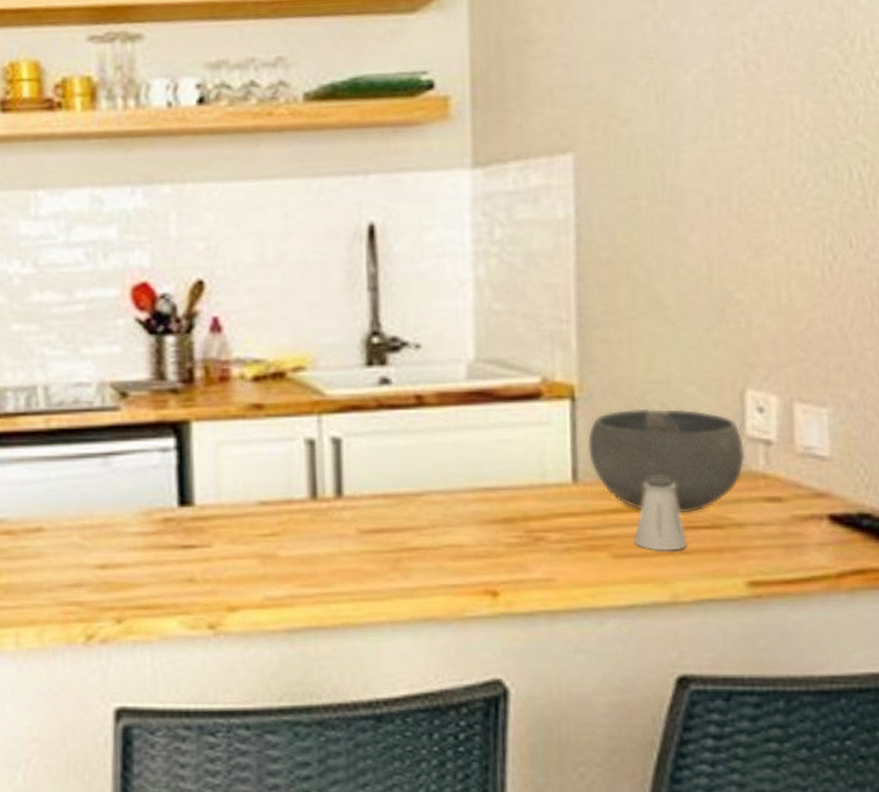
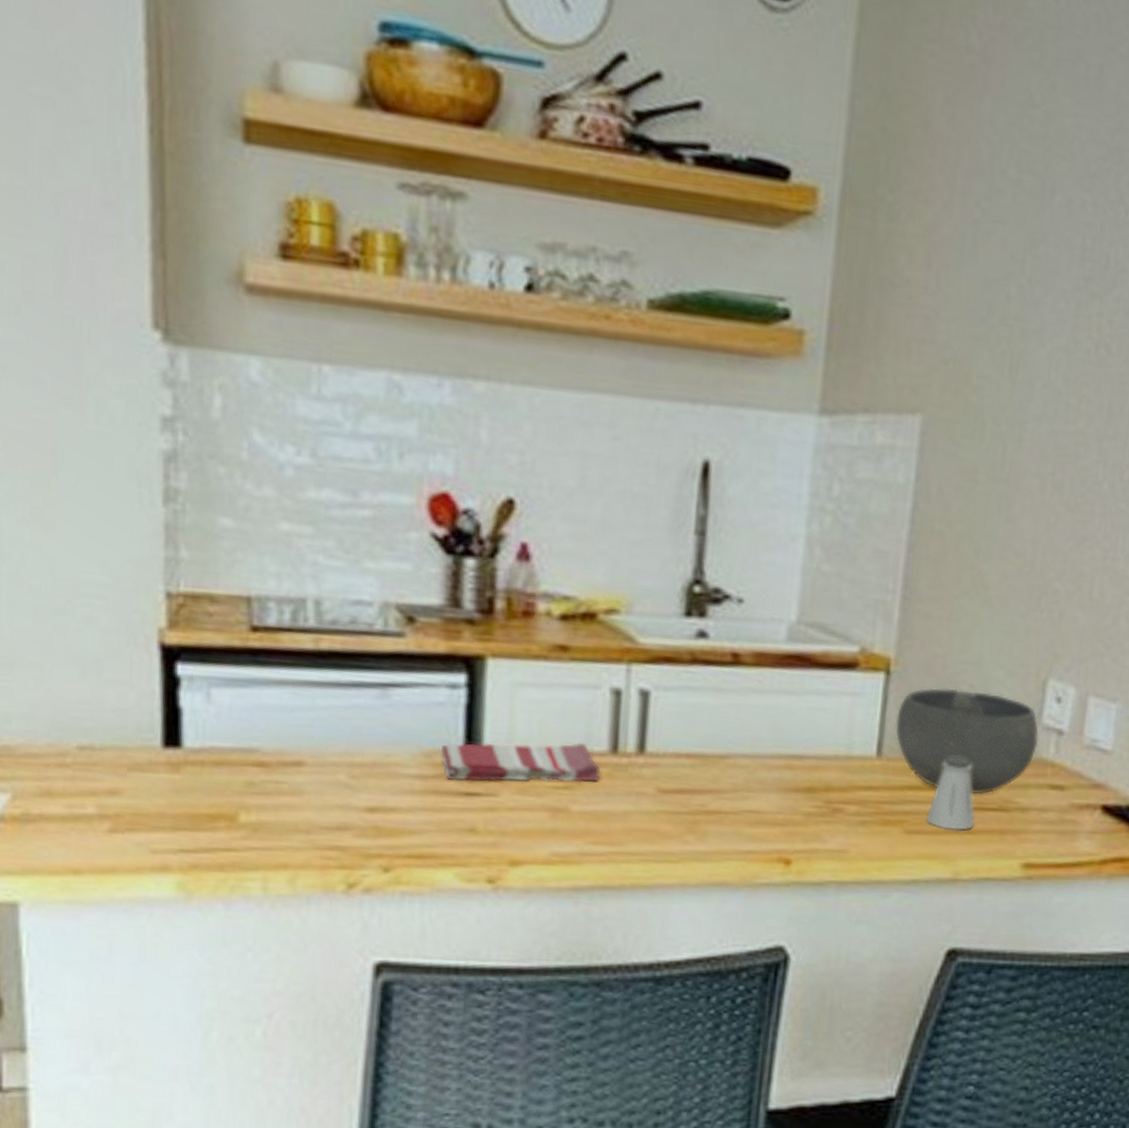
dish towel: none [157,491,303,535] -> present [440,742,601,782]

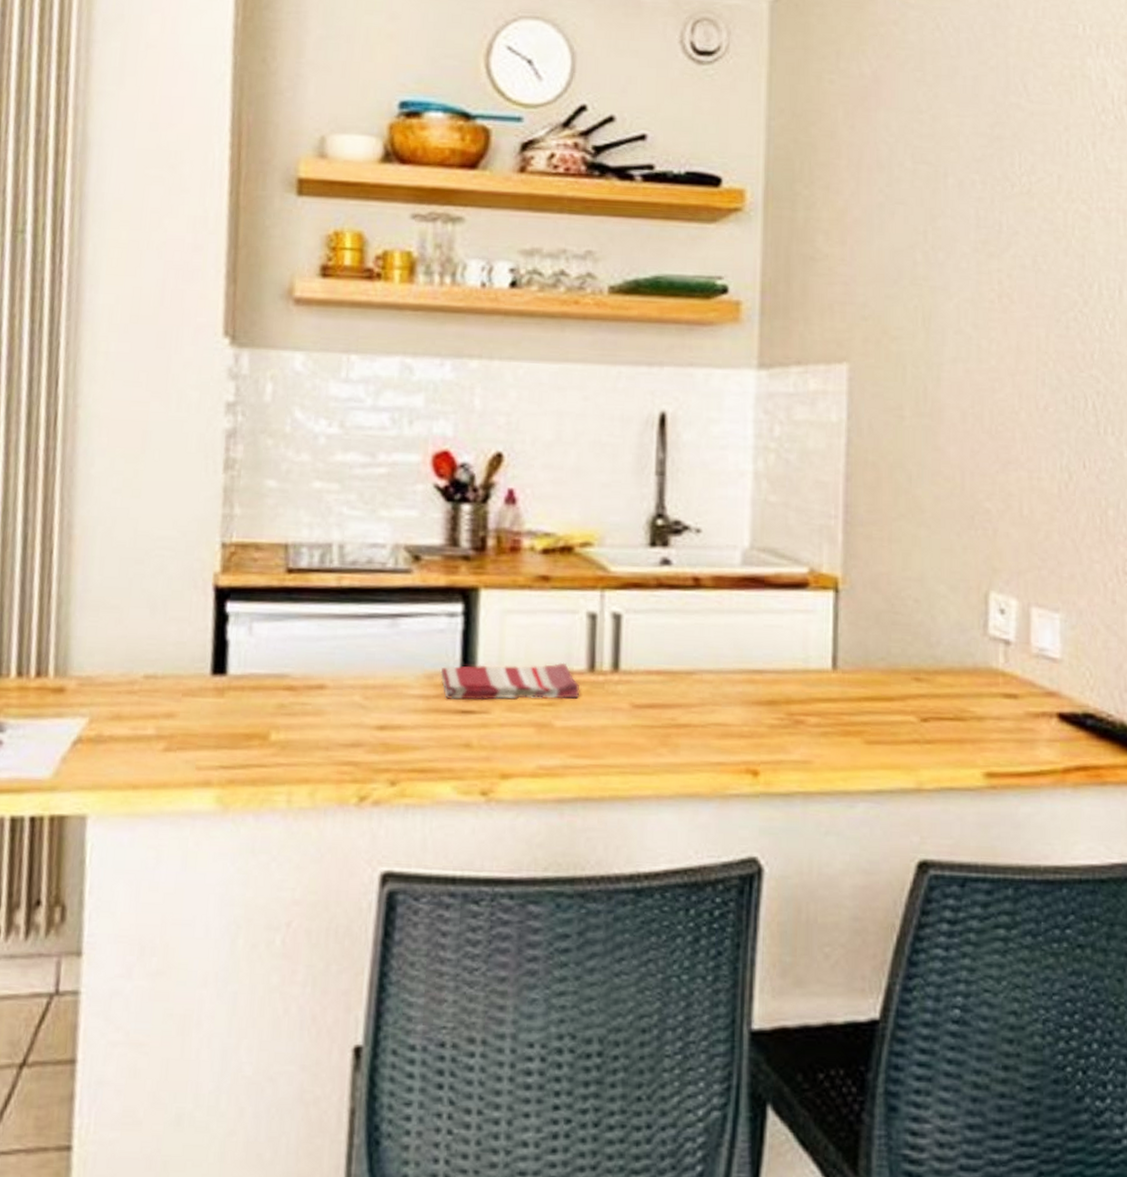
bowl: present [895,687,1039,795] -> none [848,603,987,705]
saltshaker: present [927,757,975,830] -> none [886,669,933,740]

